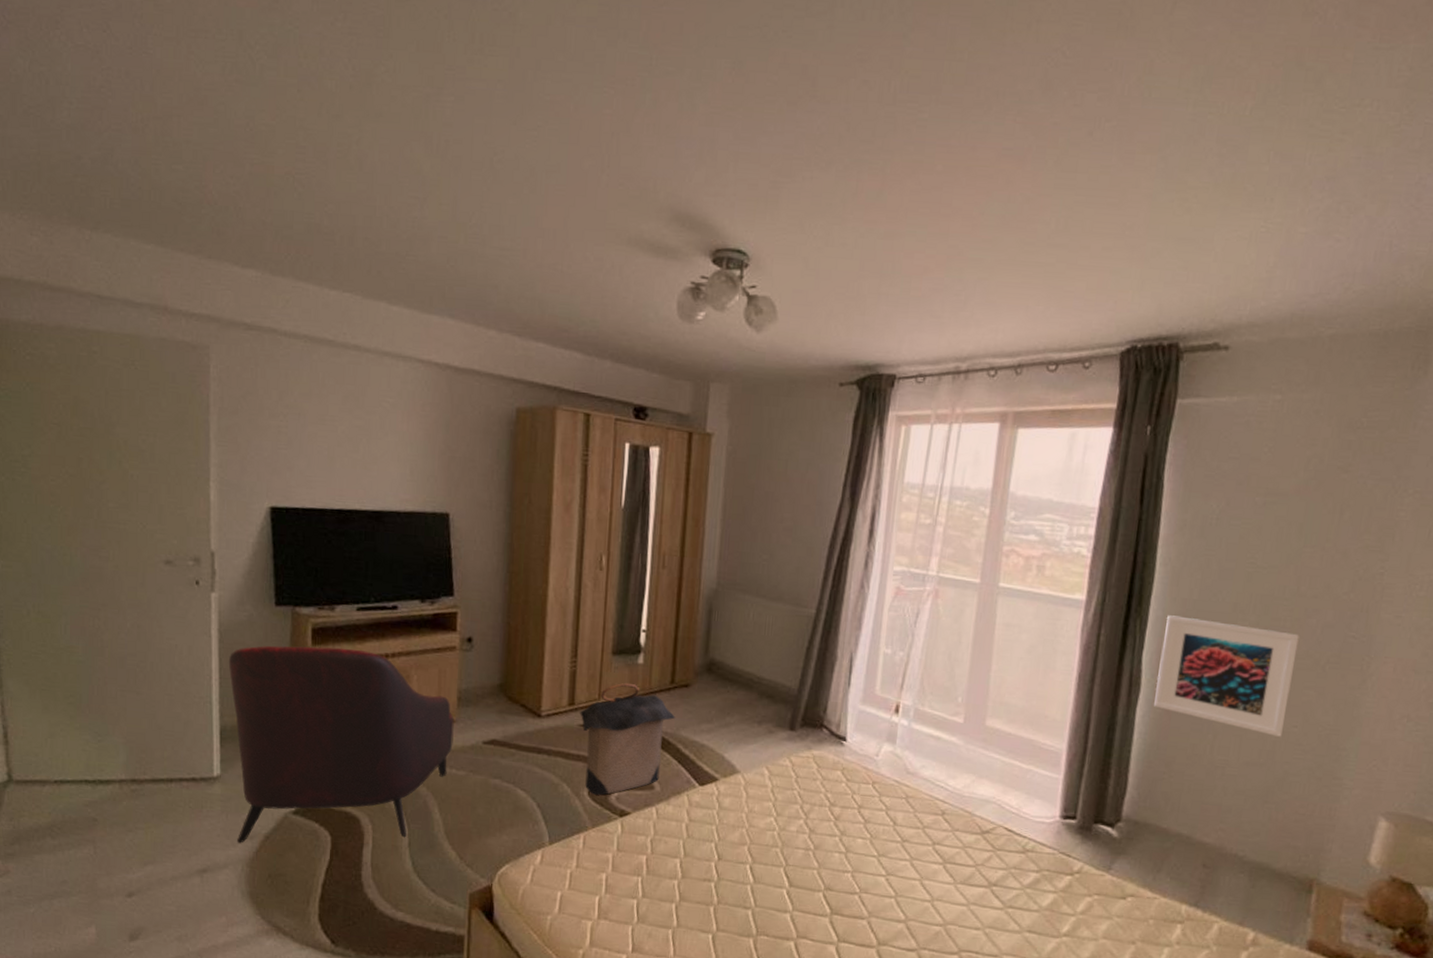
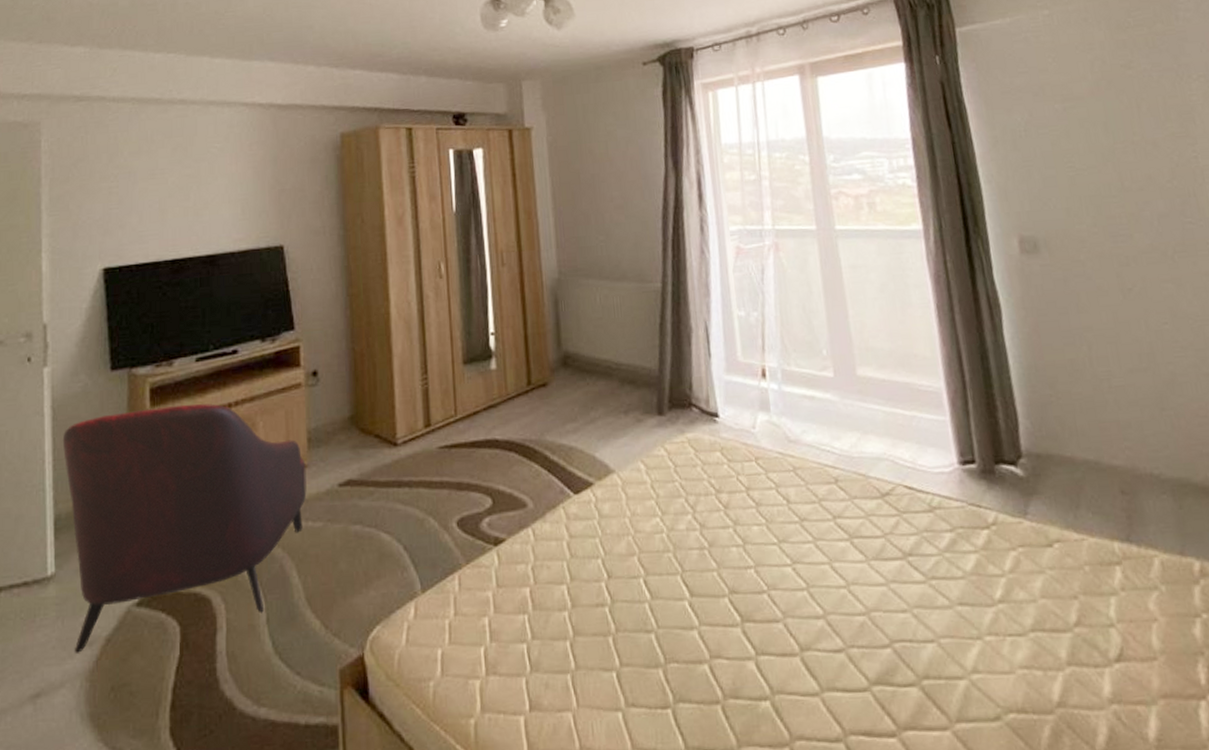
laundry hamper: present [579,682,675,795] -> none [436,392,537,525]
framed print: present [1154,615,1299,737] -> none [1006,228,1156,337]

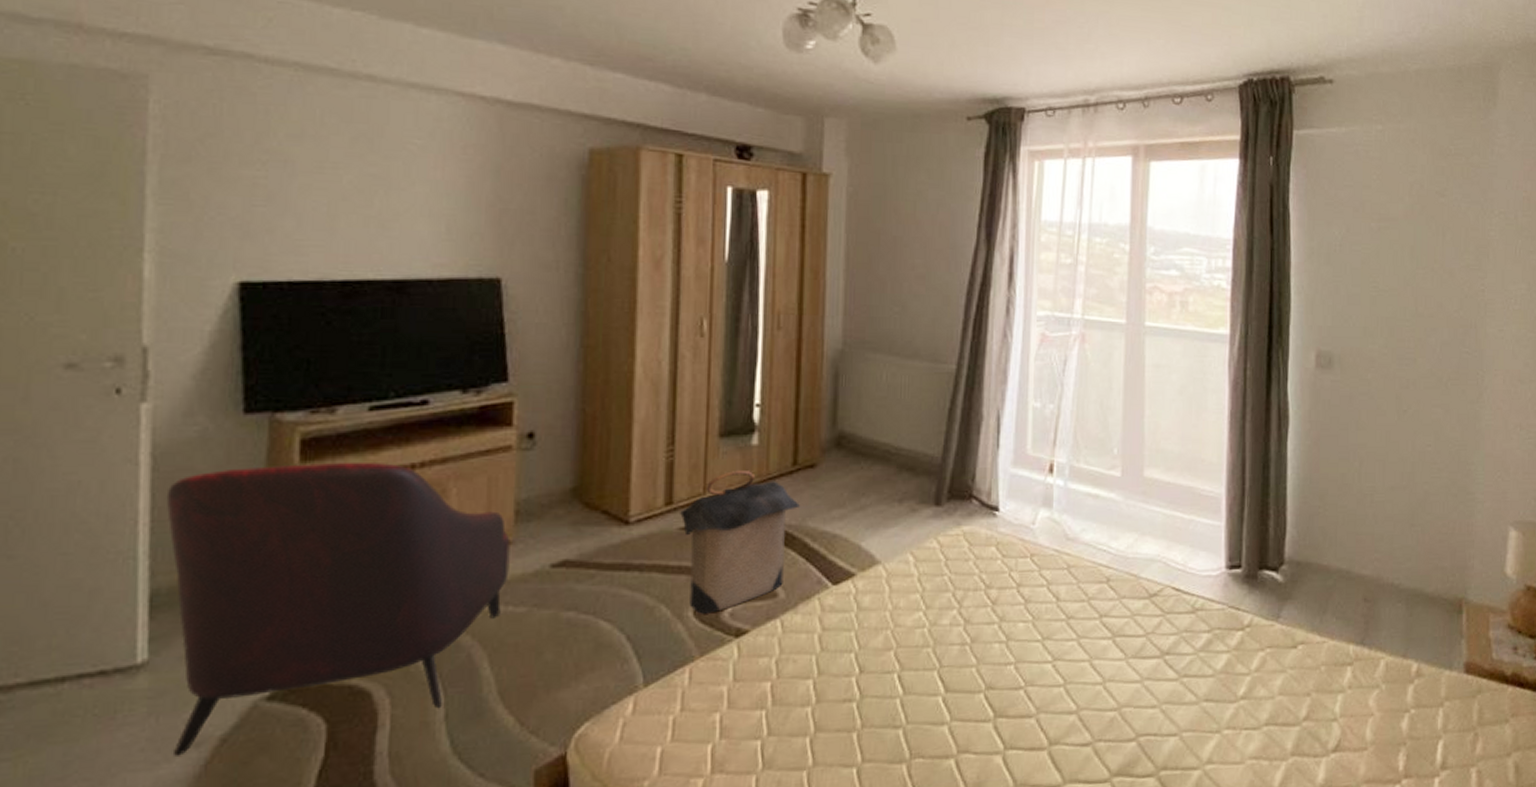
laundry hamper: none [436,392,537,525] -> present [678,469,800,614]

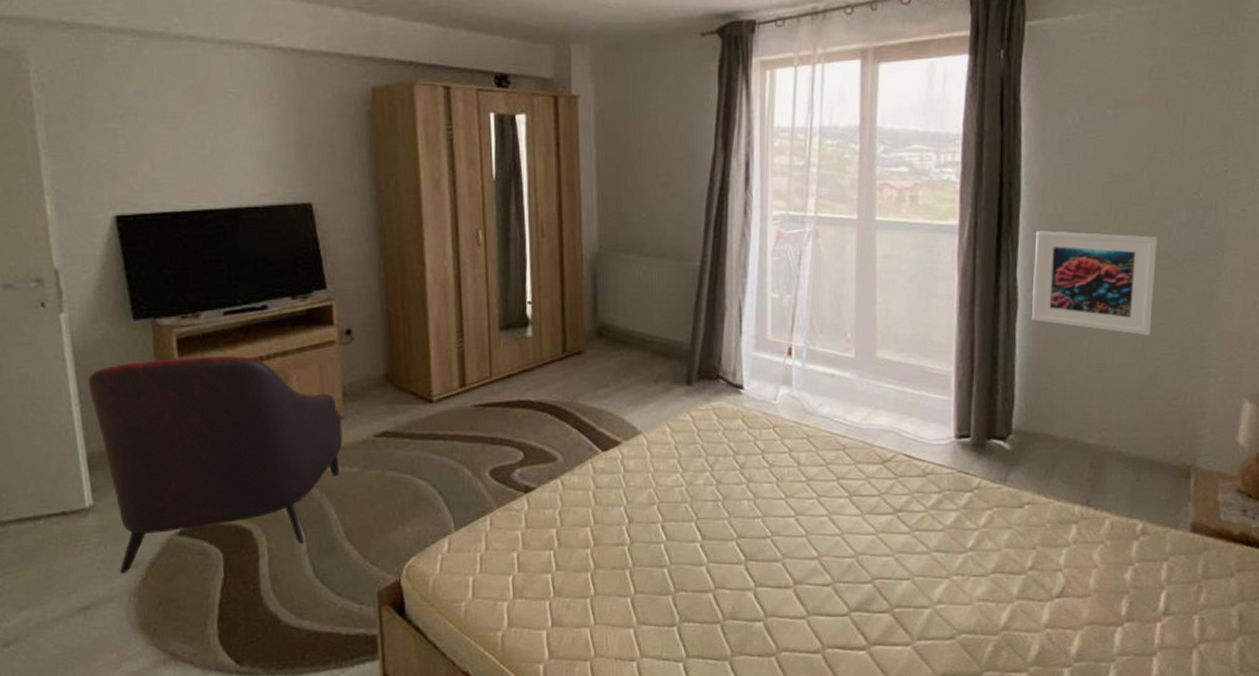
laundry hamper: present [678,469,800,614] -> none [471,357,570,474]
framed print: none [1302,344,1423,457] -> present [1031,231,1158,336]

